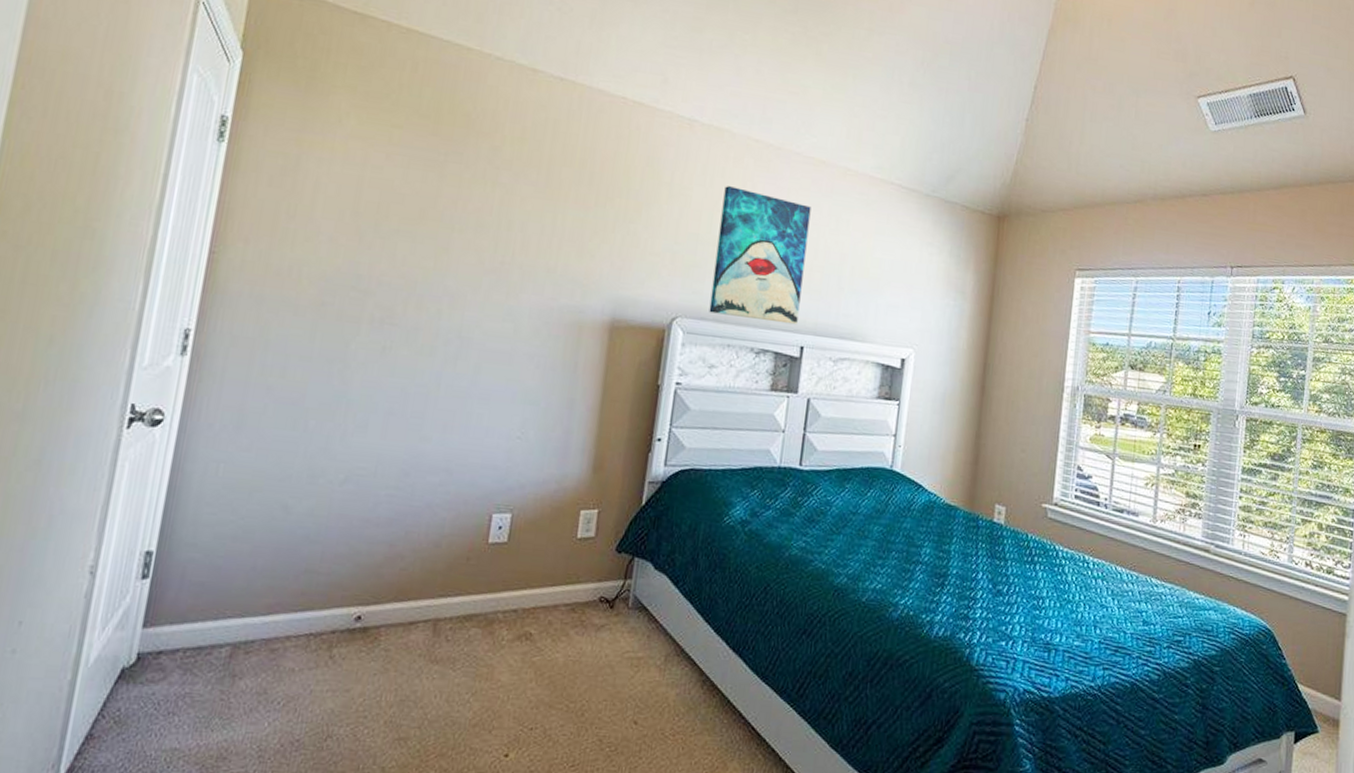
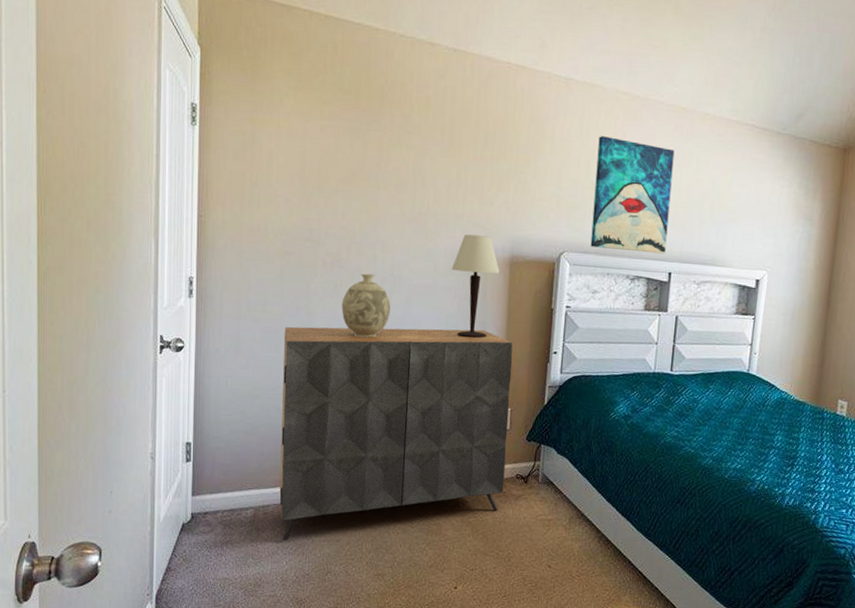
dresser: none [267,397,607,691] -> present [279,326,513,541]
decorative vase: none [387,333,454,415] -> present [341,273,391,338]
table lamp: none [536,291,597,420] -> present [452,234,500,339]

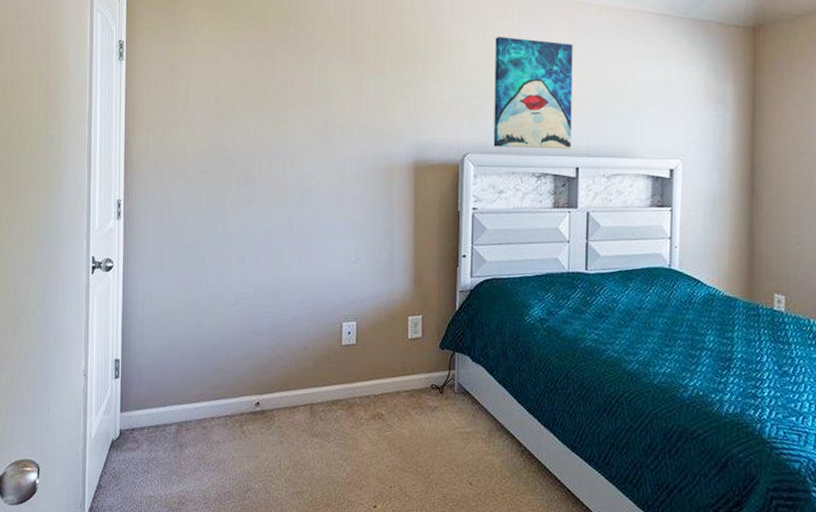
dresser: present [279,326,513,541] -> none [200,236,422,457]
decorative vase: present [341,273,391,338] -> none [255,187,301,249]
table lamp: present [452,234,500,339] -> none [358,143,405,246]

